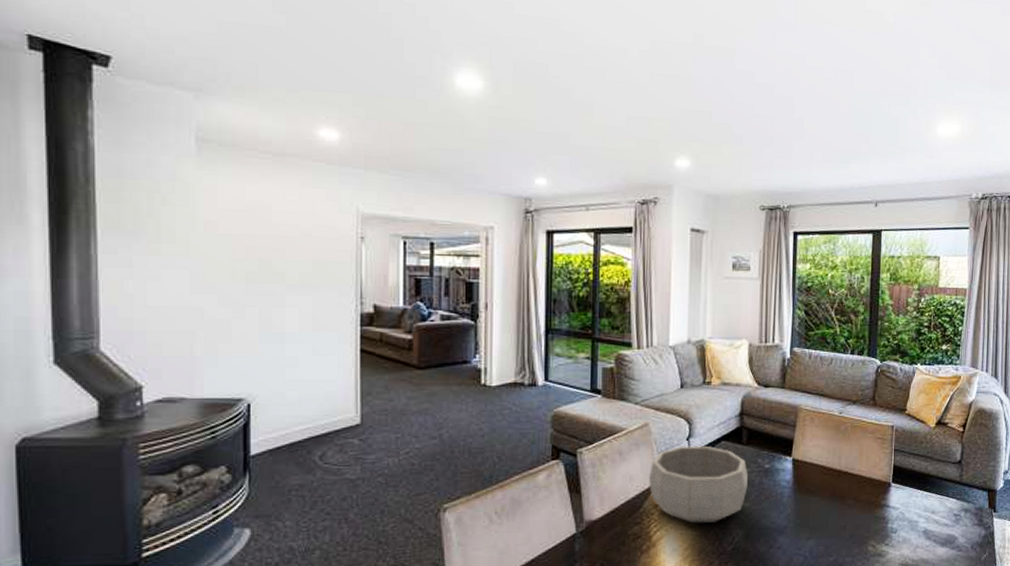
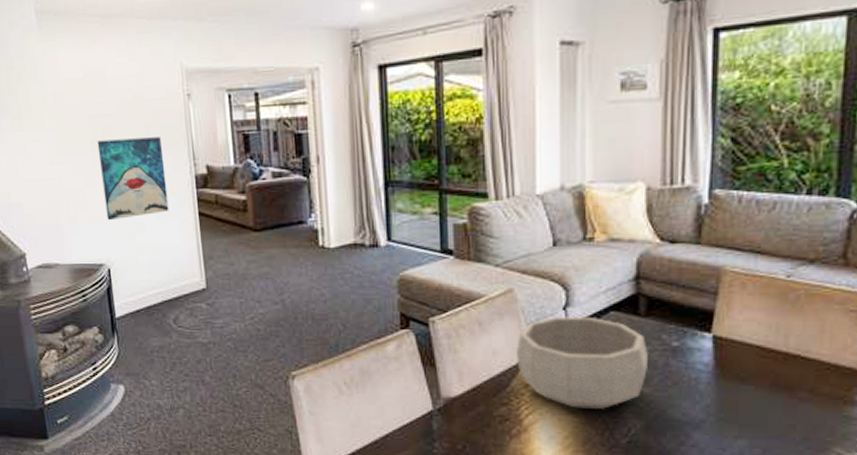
wall art: none [252,273,328,354] -> present [97,137,169,221]

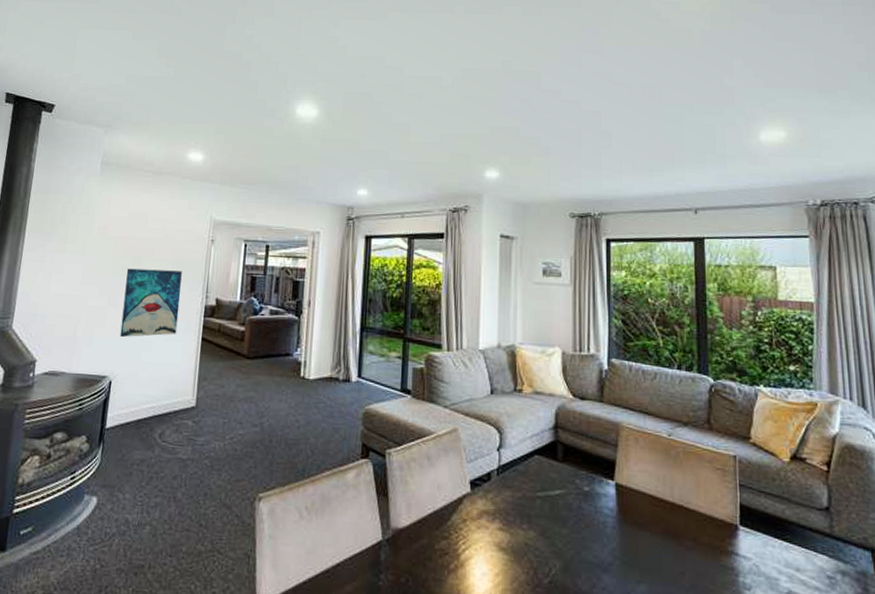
decorative bowl: present [517,316,648,409] -> none [457,456,565,548]

